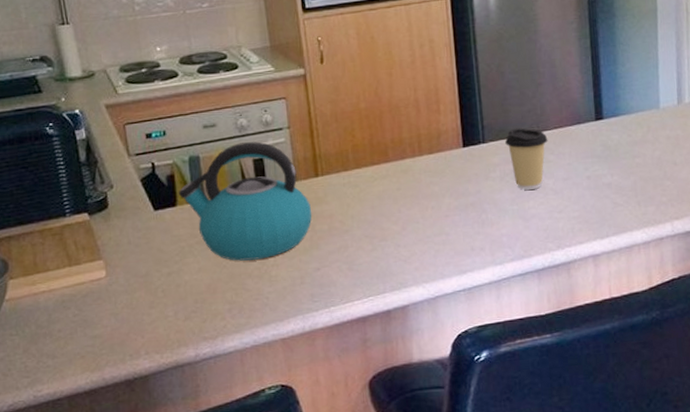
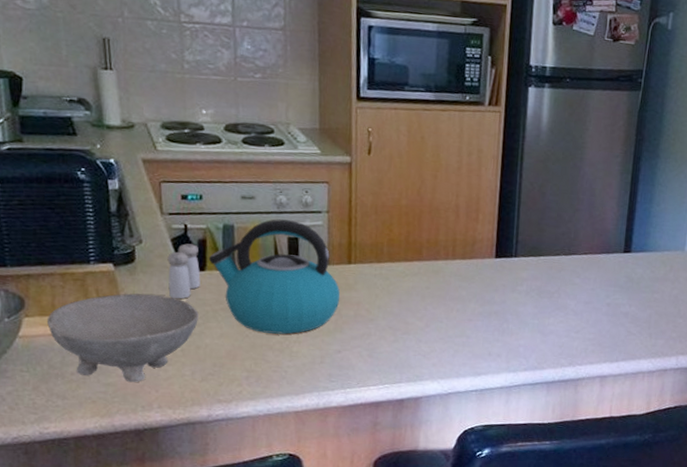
bowl: none [31,237,175,332] -> present [47,293,199,383]
salt and pepper shaker: none [139,181,173,240] -> present [167,243,201,299]
coffee cup: present [505,128,548,190] -> none [536,248,577,308]

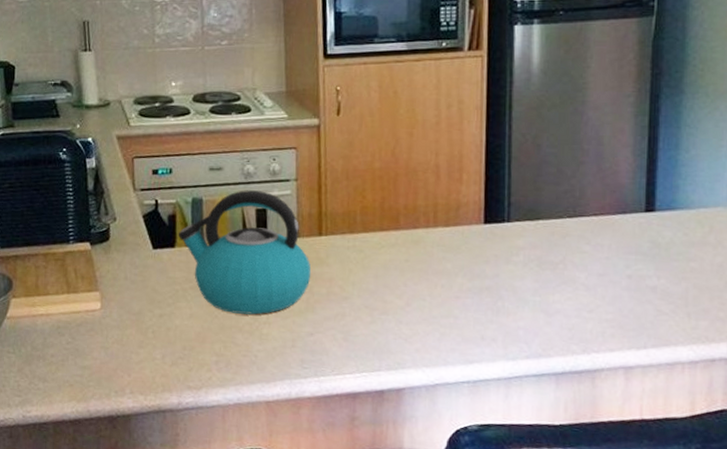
bowl: present [47,293,199,383] -> none [32,272,169,366]
salt and pepper shaker: present [167,243,201,299] -> none [139,220,171,278]

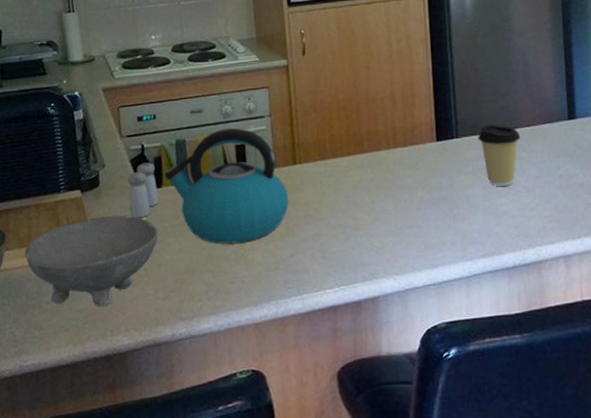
bowl: none [32,272,169,366] -> present [25,215,158,307]
salt and pepper shaker: none [139,220,171,278] -> present [128,163,158,218]
coffee cup: none [534,209,585,282] -> present [478,124,521,186]

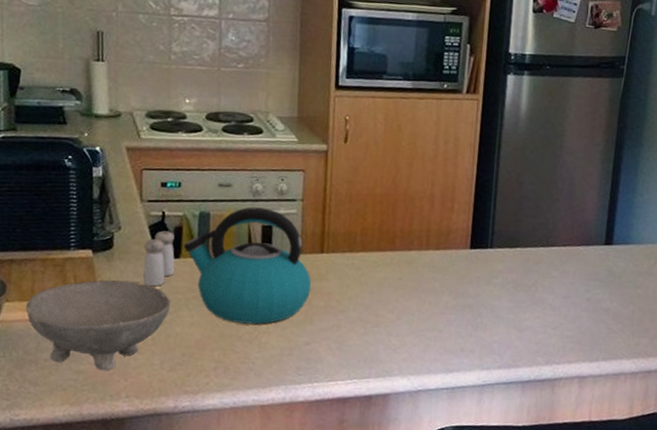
coffee cup: present [478,124,521,186] -> none [512,239,555,302]

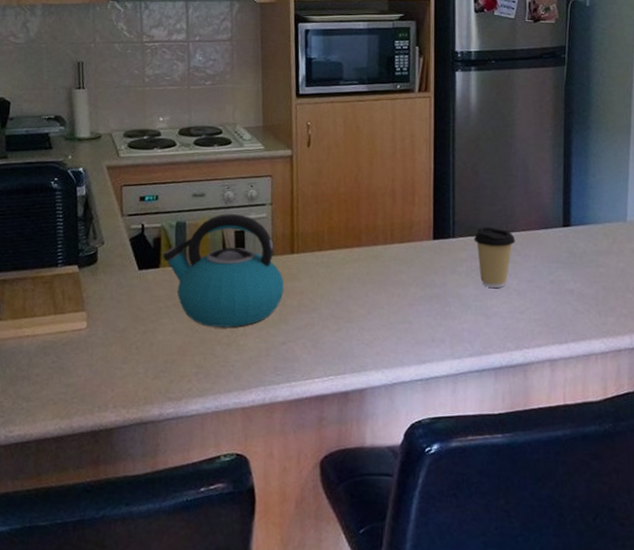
bowl: present [26,280,171,371] -> none [18,293,153,383]
salt and pepper shaker: present [143,231,175,287] -> none [126,242,155,297]
coffee cup: none [512,239,555,302] -> present [474,226,515,288]

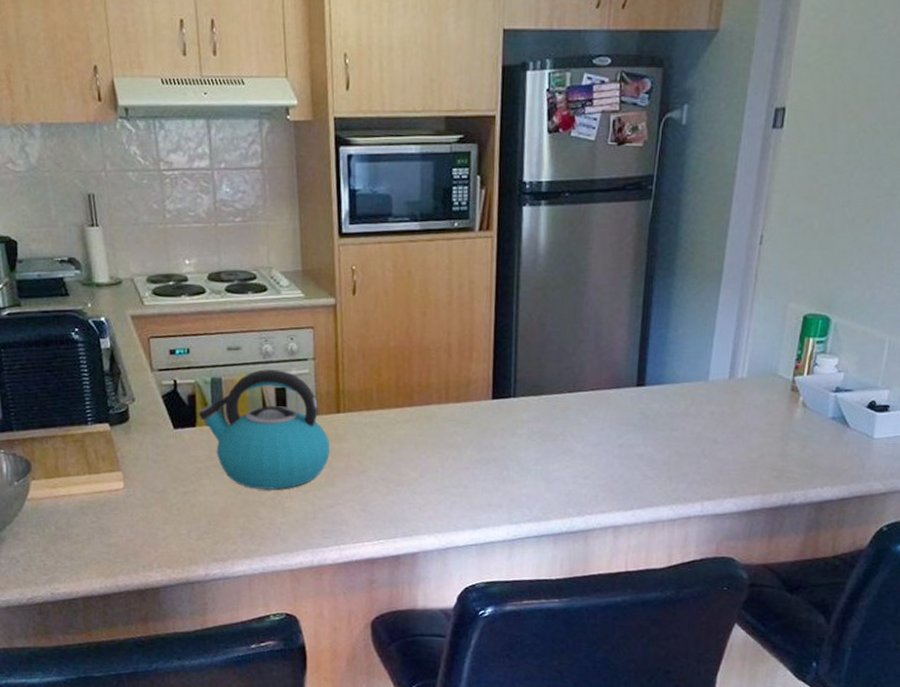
coffee cup: present [474,226,515,288] -> none [537,385,583,451]

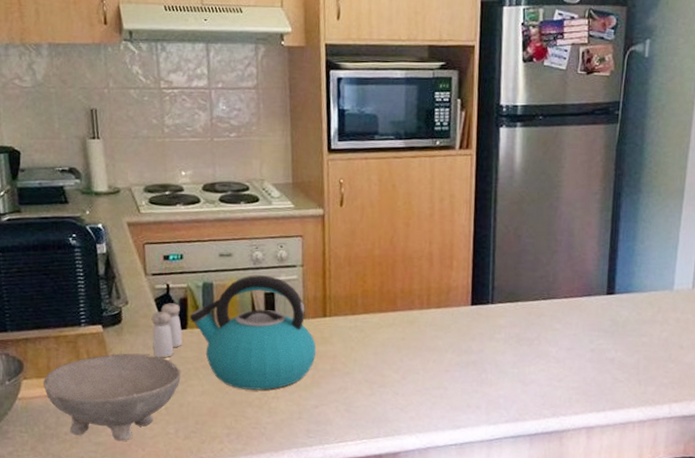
bowl: none [52,452,192,543] -> present [44,353,181,442]
salt and pepper shaker: none [159,400,192,457] -> present [151,303,182,358]

